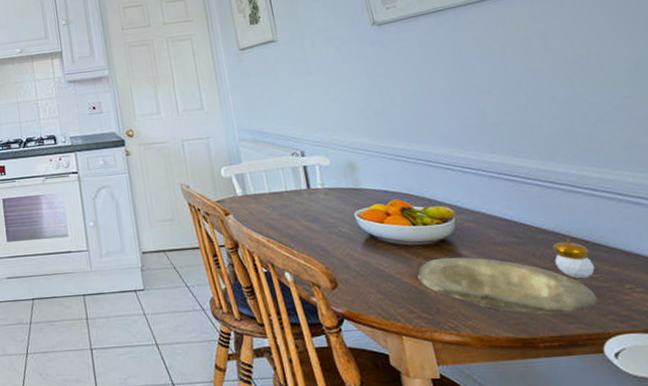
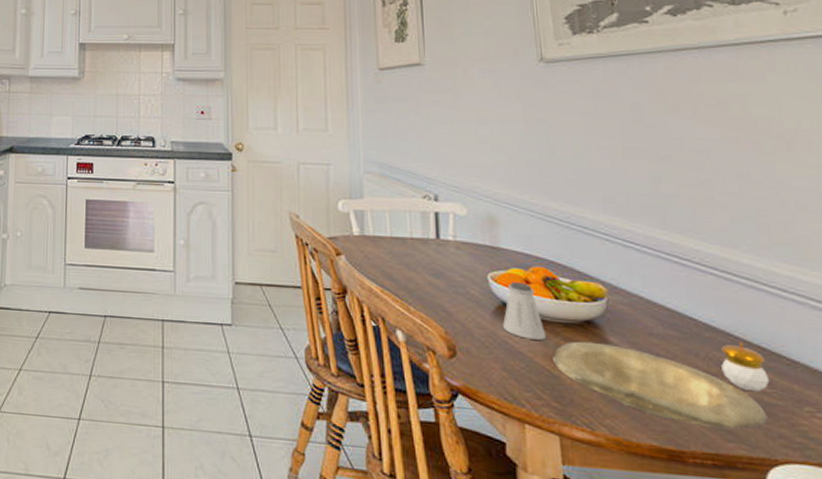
saltshaker: none [372,215,411,263] -> present [503,282,547,340]

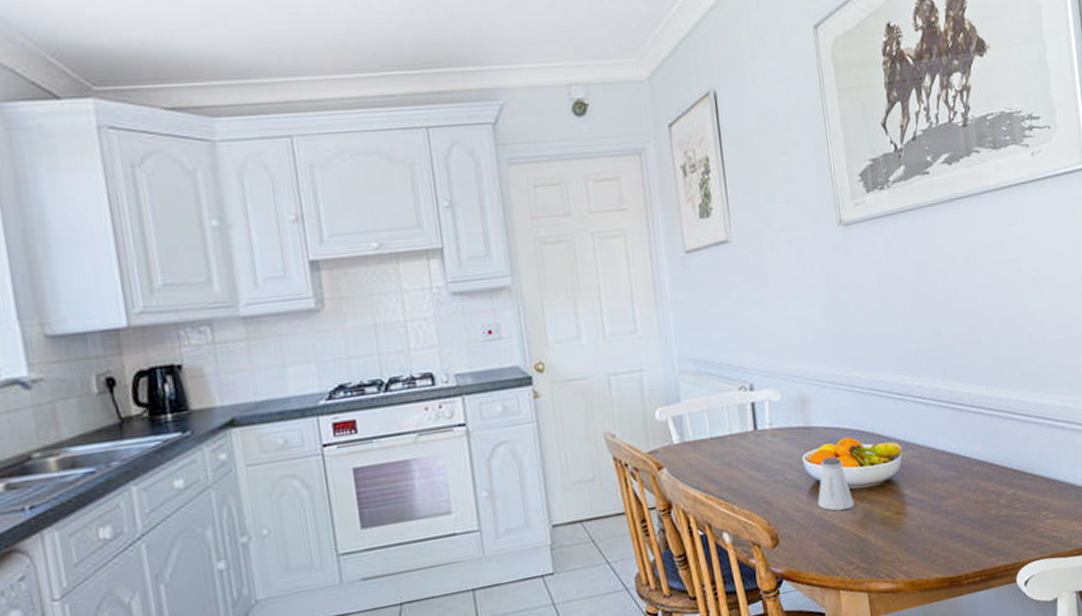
plate: present [553,341,768,429] -> none [860,496,1018,552]
candle: present [721,341,770,392] -> none [986,468,1019,510]

